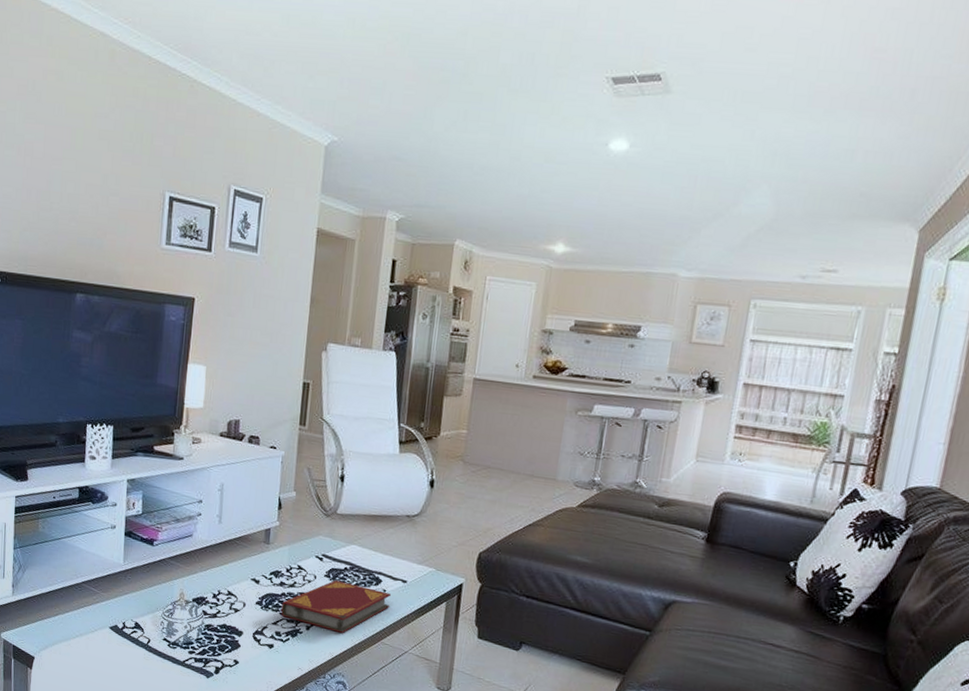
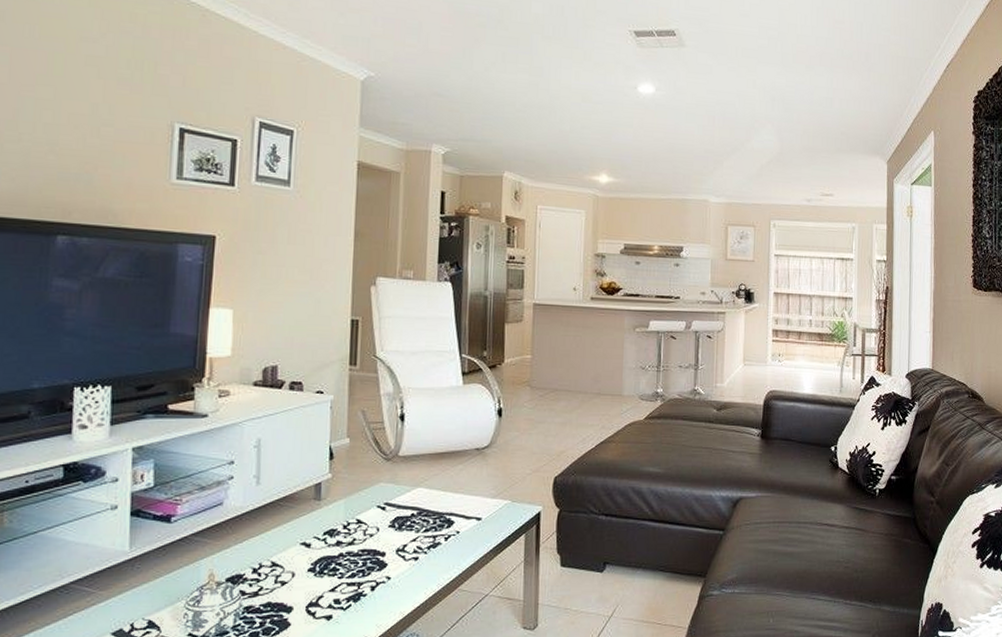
hardback book: present [281,580,392,633] -> none [339,529,466,587]

